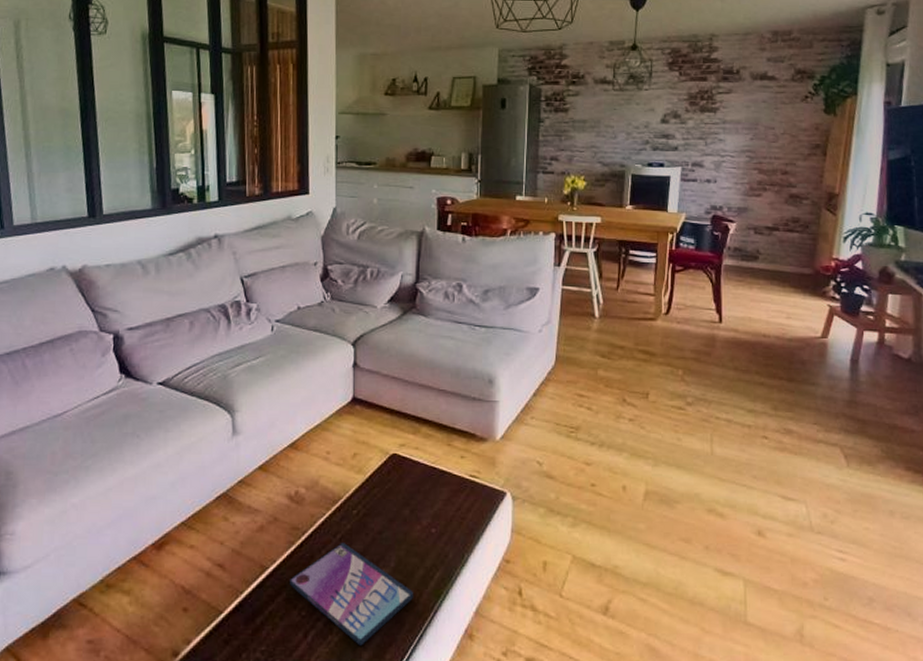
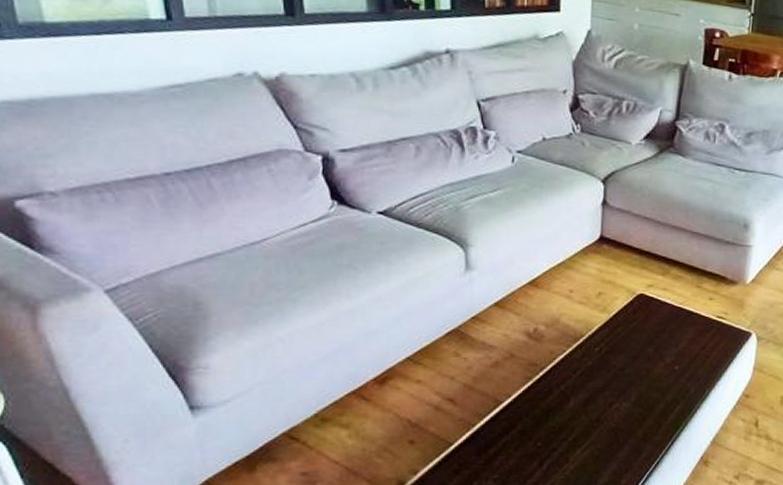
video game case: present [290,543,413,646] -> none [526,379,652,473]

